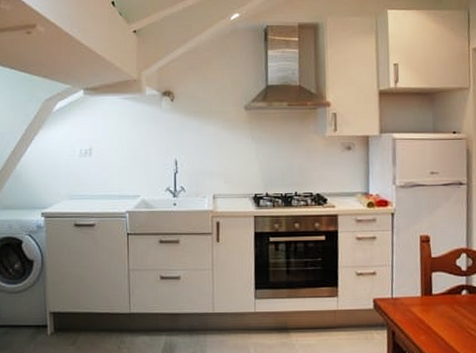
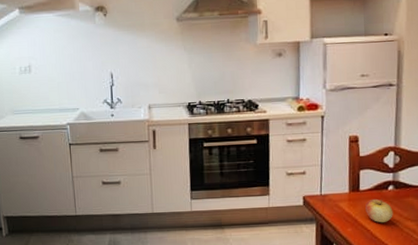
apple: none [438,304,468,331] -> present [365,198,393,223]

